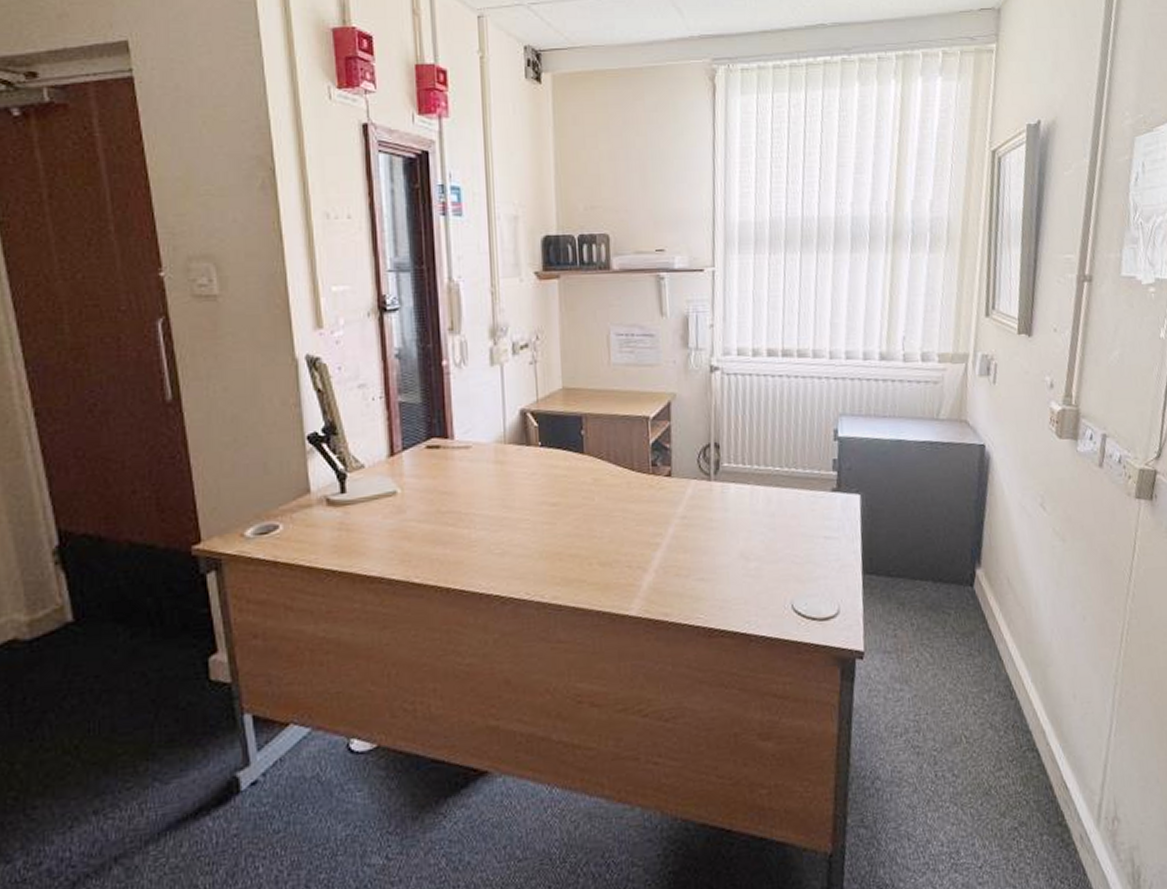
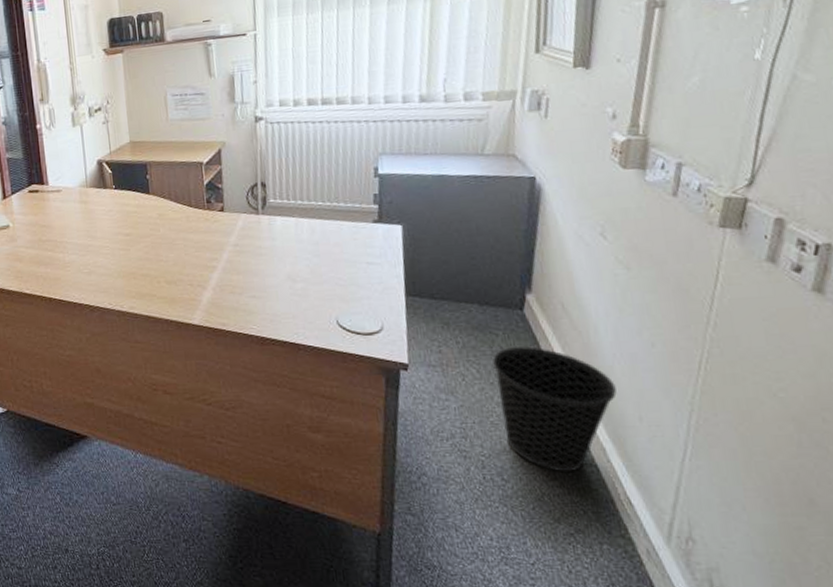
wastebasket: none [945,625,1055,761] -> present [492,346,617,473]

